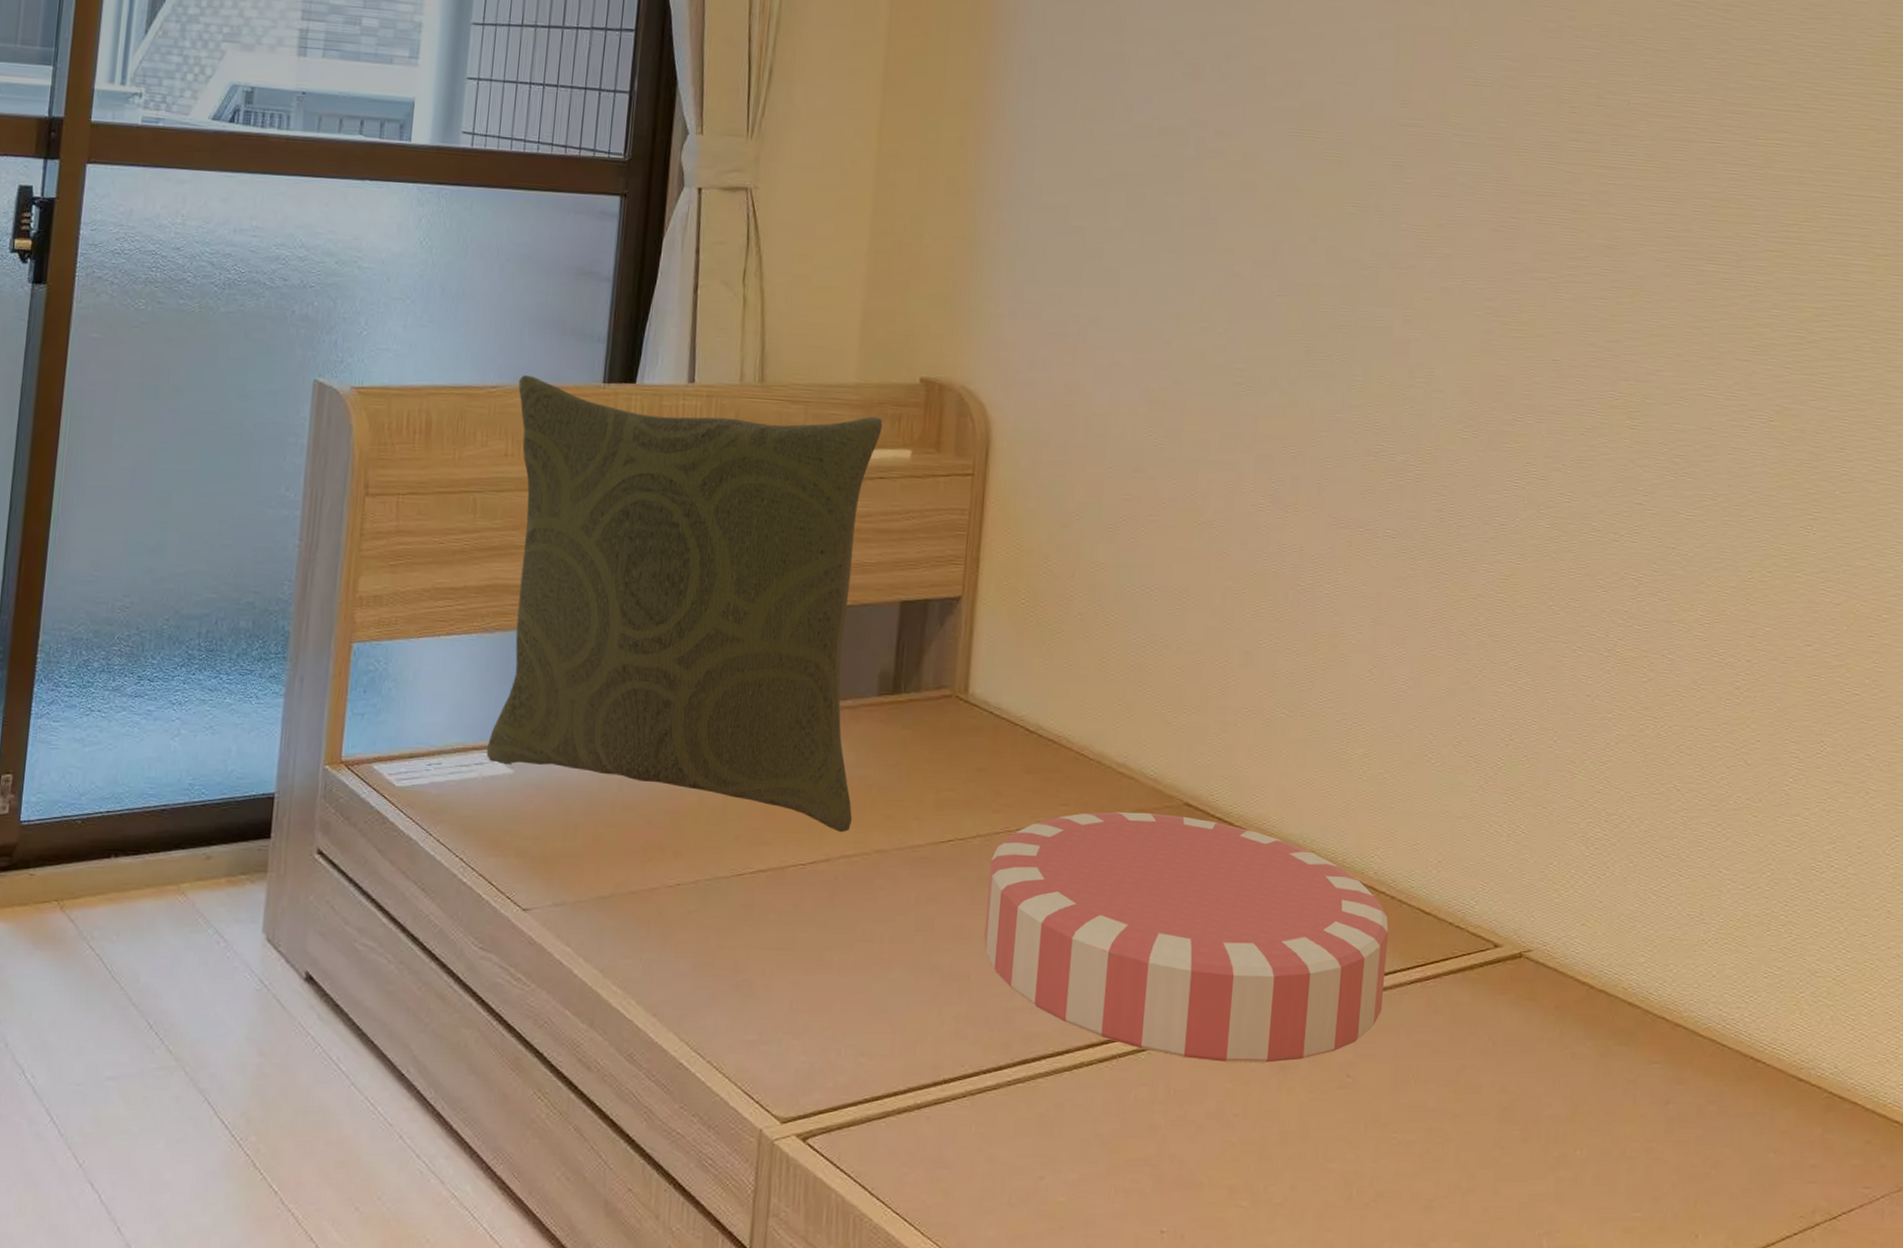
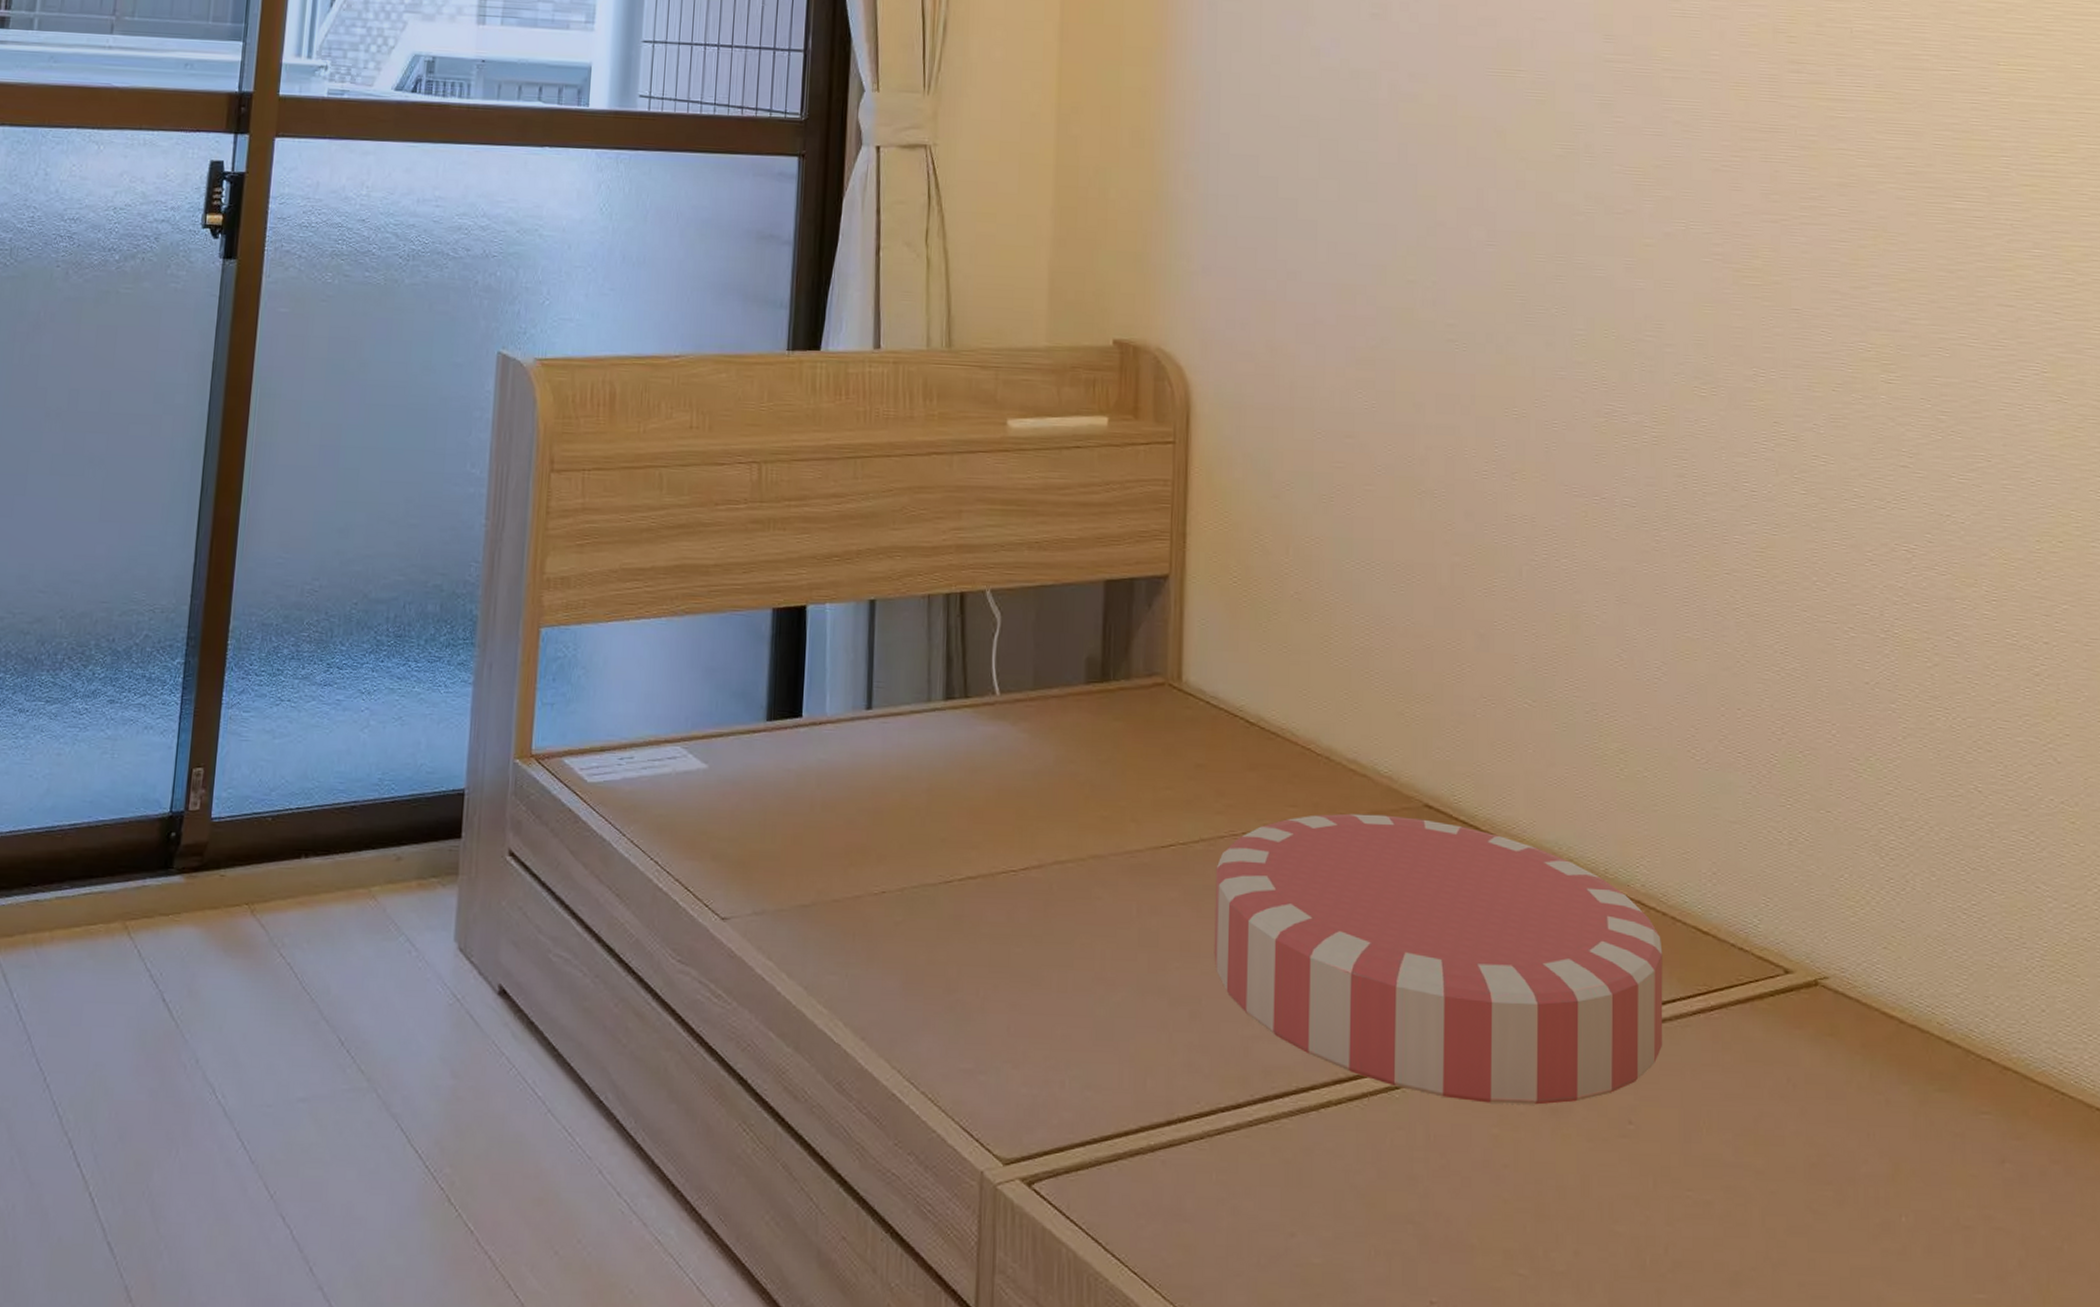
pillow: present [486,375,883,833] -> none [679,344,1077,836]

